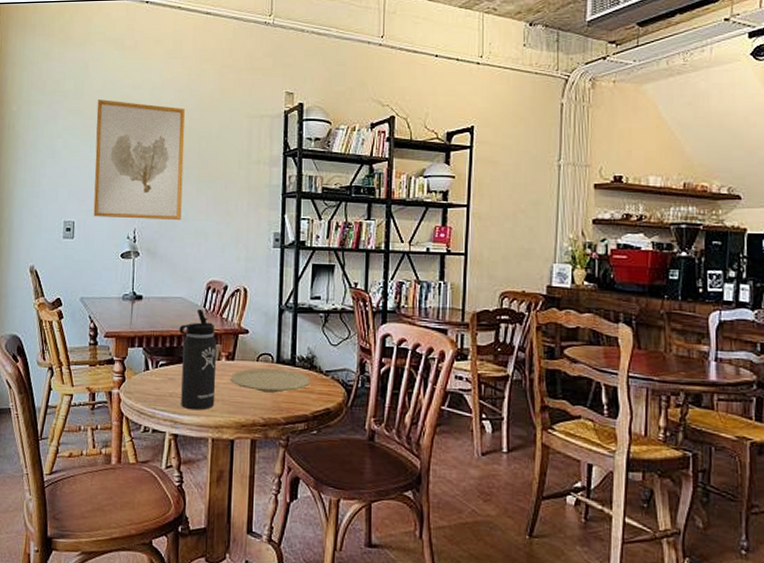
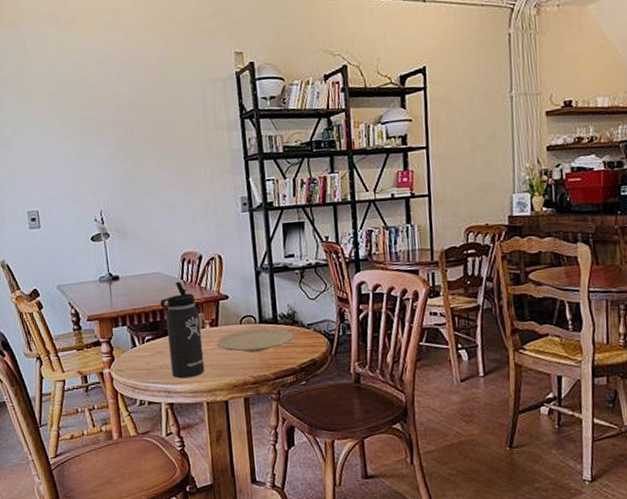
wall art: present [93,100,186,221] -> none [41,80,146,204]

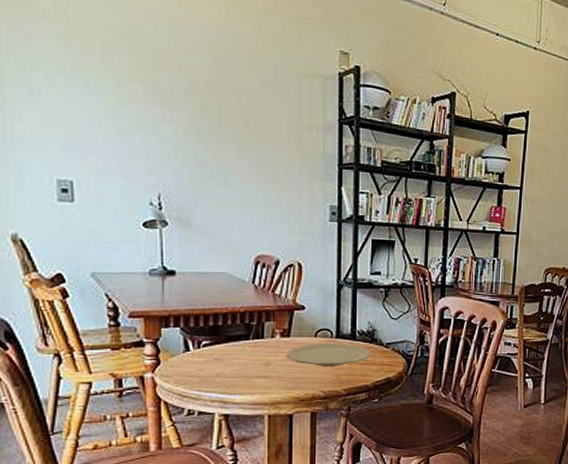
thermos bottle: present [160,281,205,379] -> none [224,285,270,389]

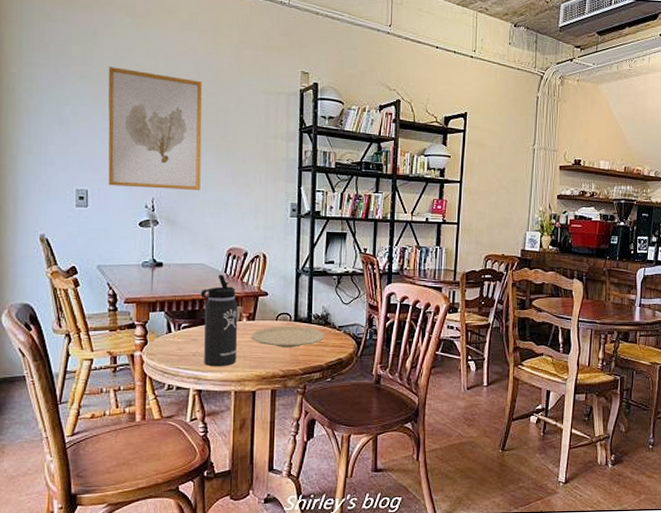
wall art: none [91,27,219,188] -> present [107,67,203,191]
thermos bottle: none [224,285,270,389] -> present [200,274,238,367]

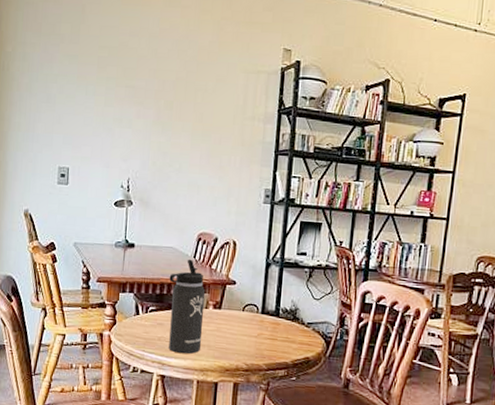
wall art: present [107,67,203,191] -> none [88,45,183,173]
plate: present [252,326,325,348] -> none [217,317,292,341]

